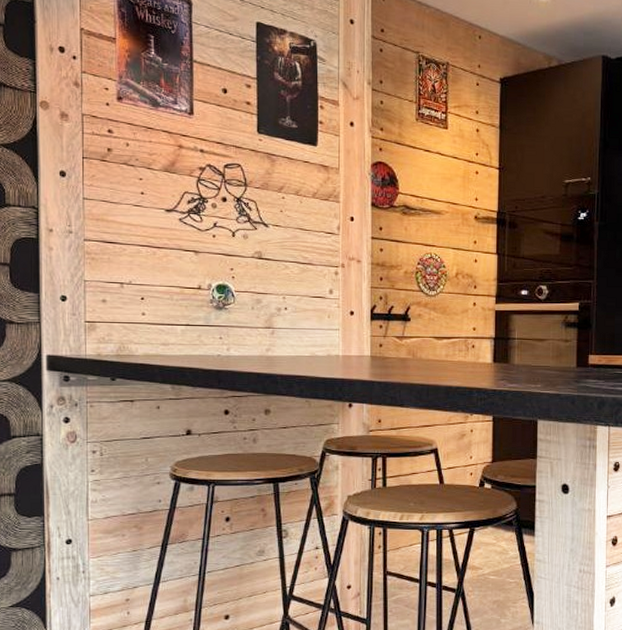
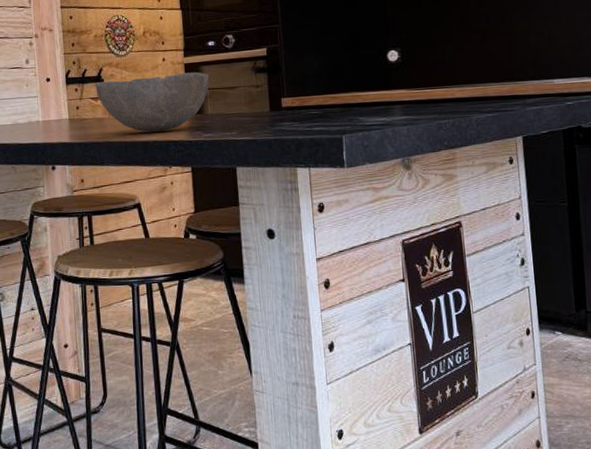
bowl: none [401,319,520,377] -> present [95,71,210,132]

